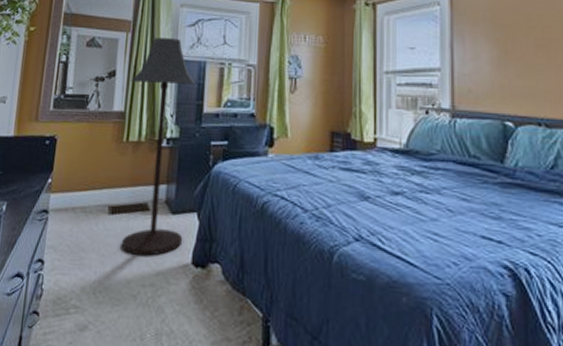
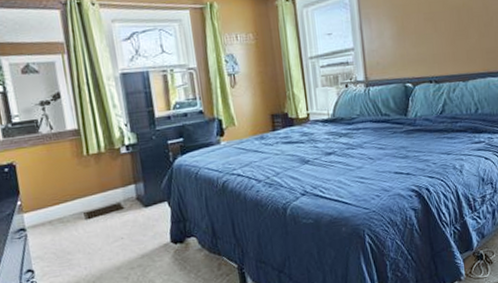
floor lamp: present [121,38,196,256] -> none [77,53,160,247]

